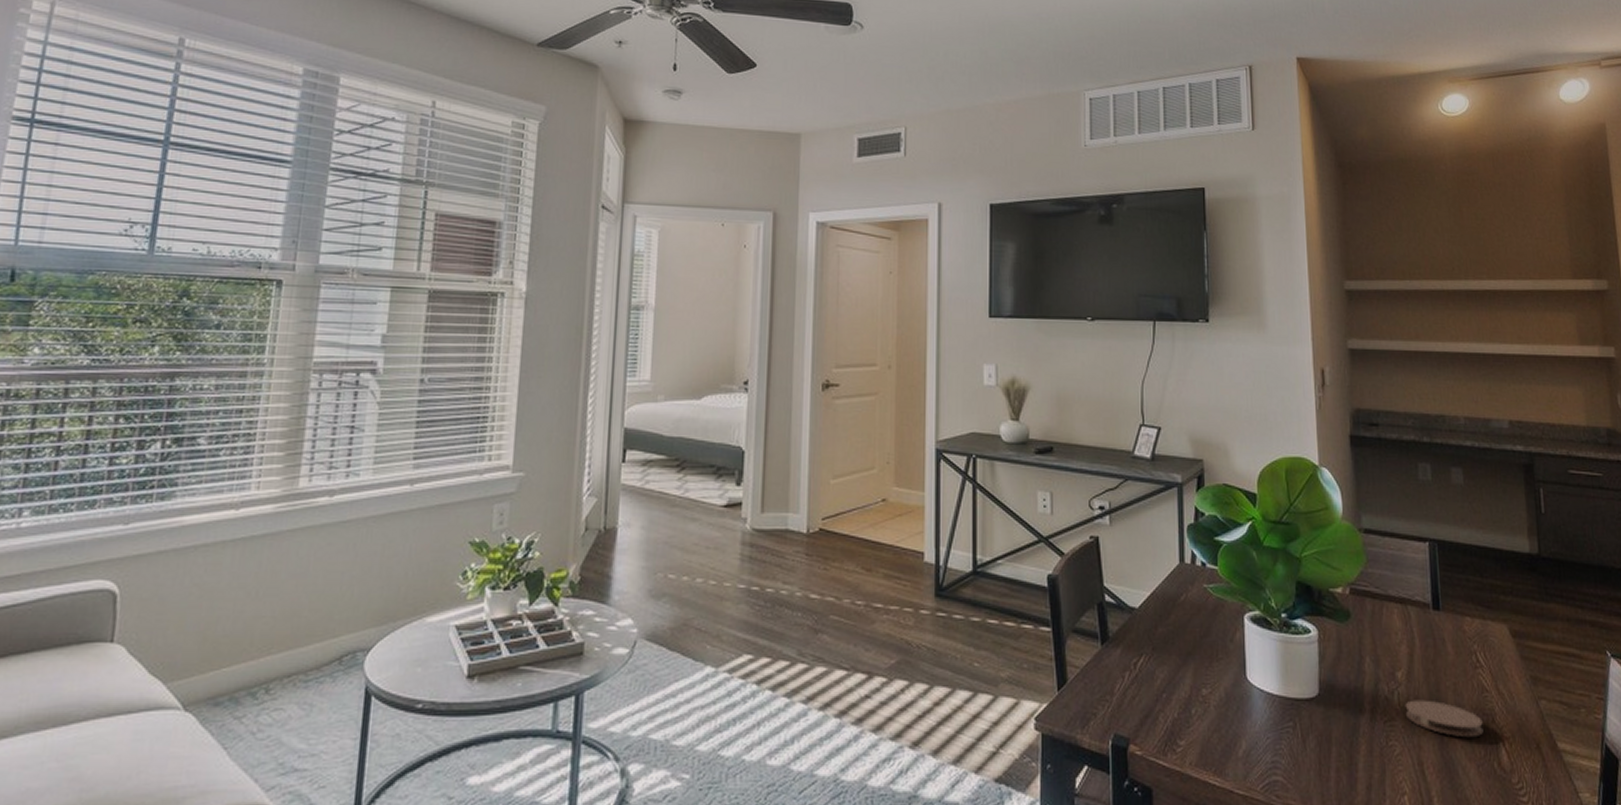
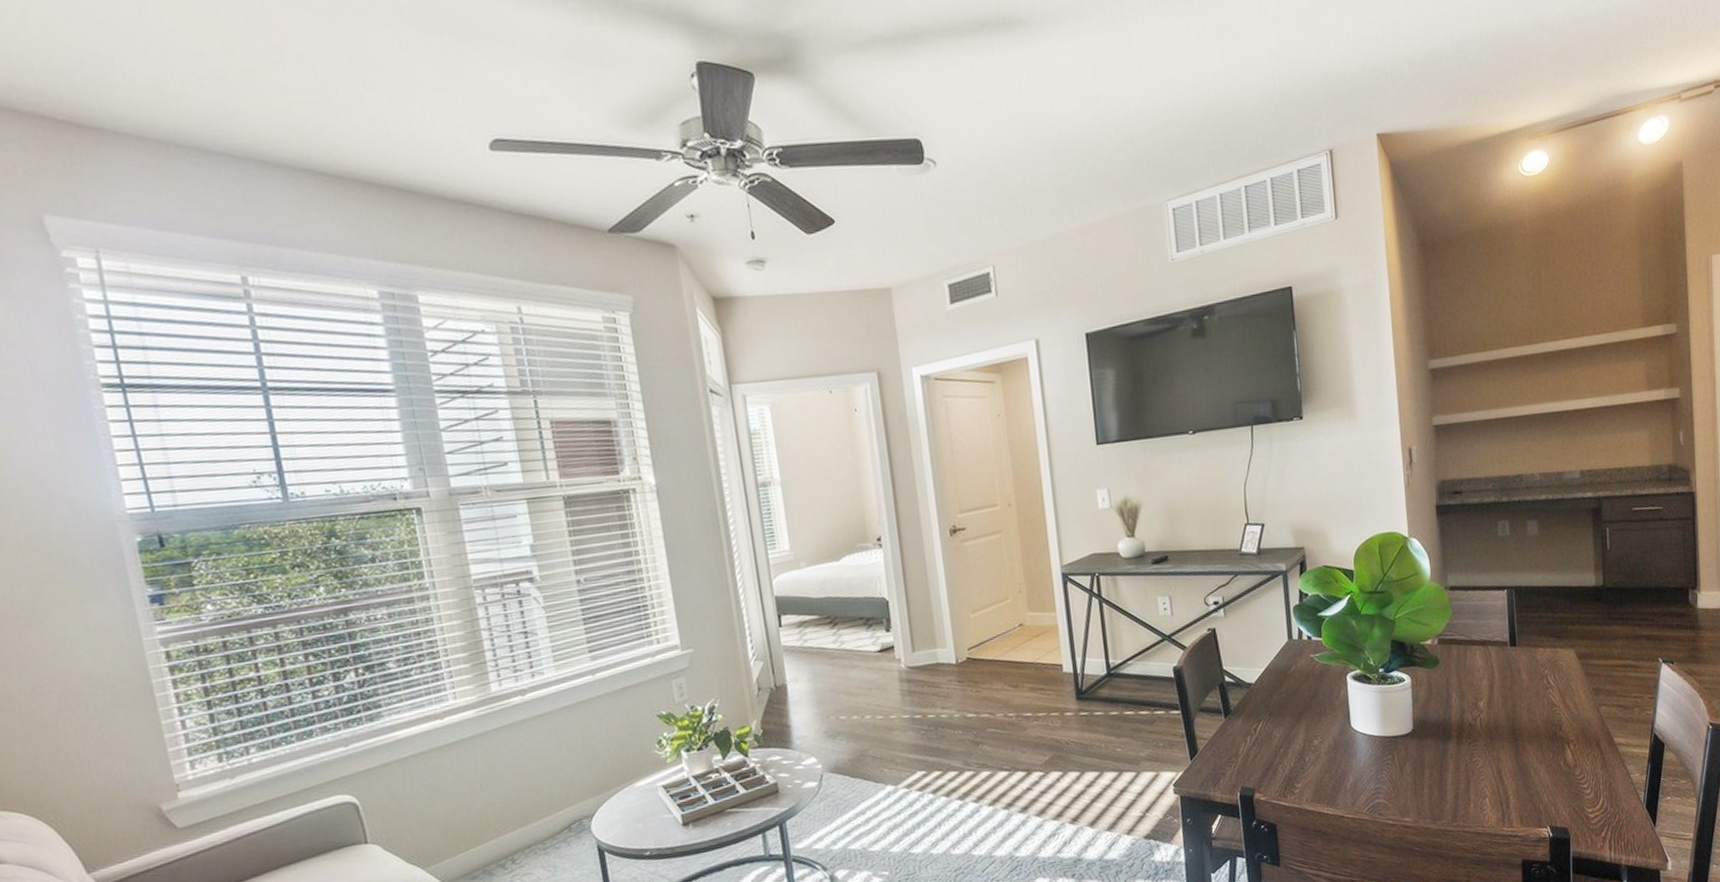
coaster: present [1405,700,1484,738] -> none [1486,720,1552,746]

